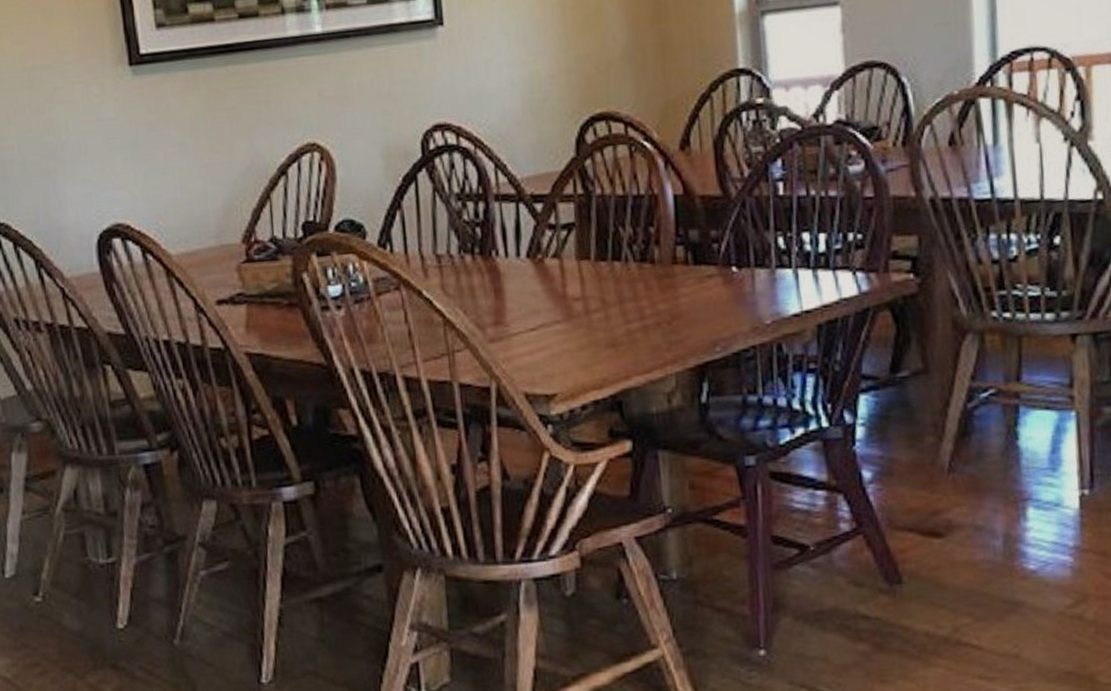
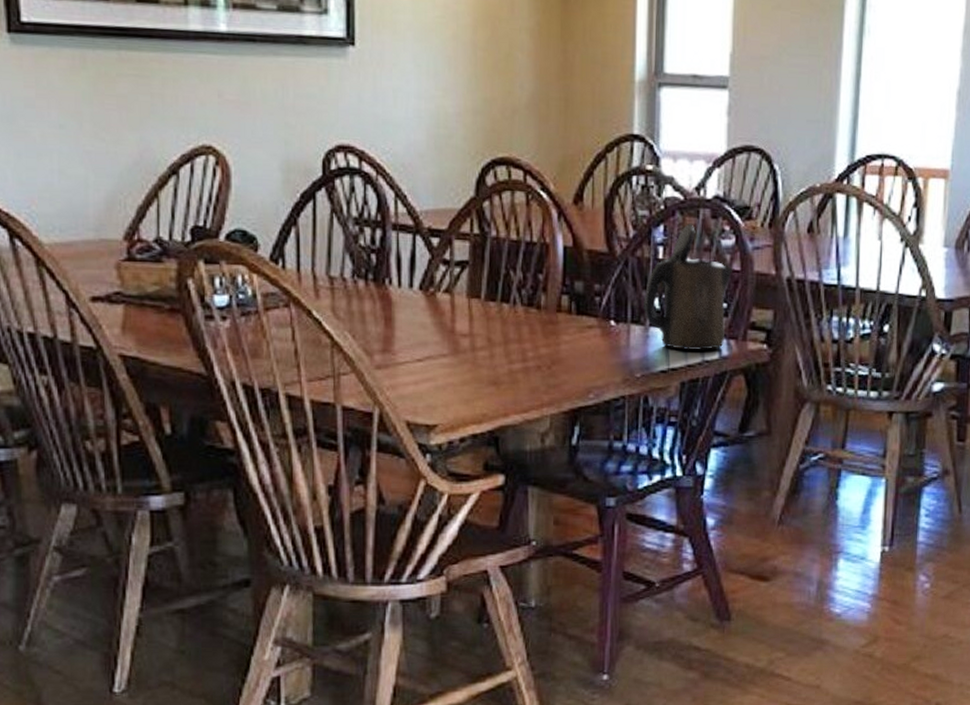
electric kettle: none [766,153,865,290] -> present [642,223,732,351]

